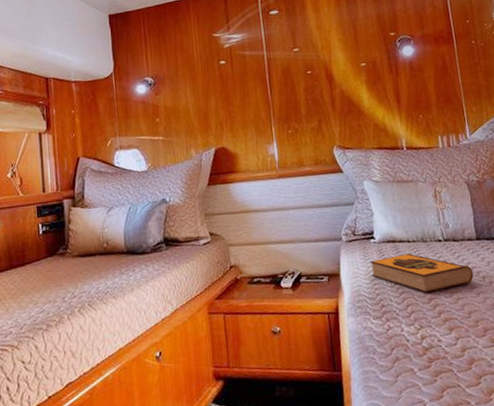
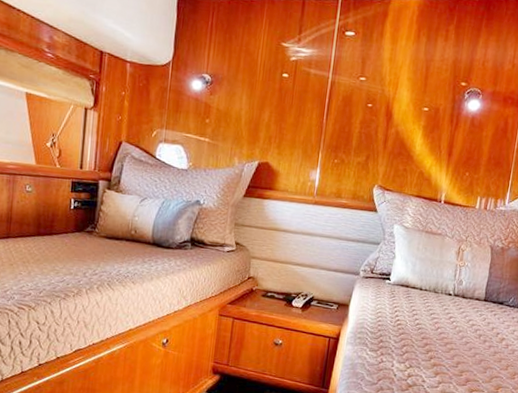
hardback book: present [370,253,474,293] -> none [378,299,472,339]

